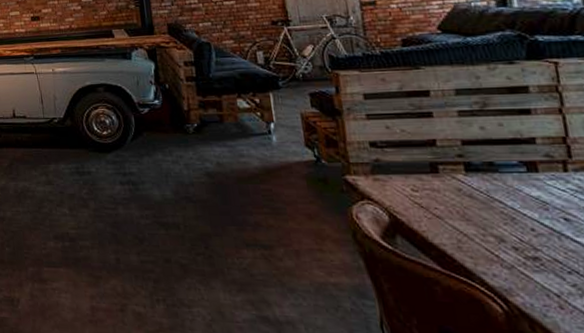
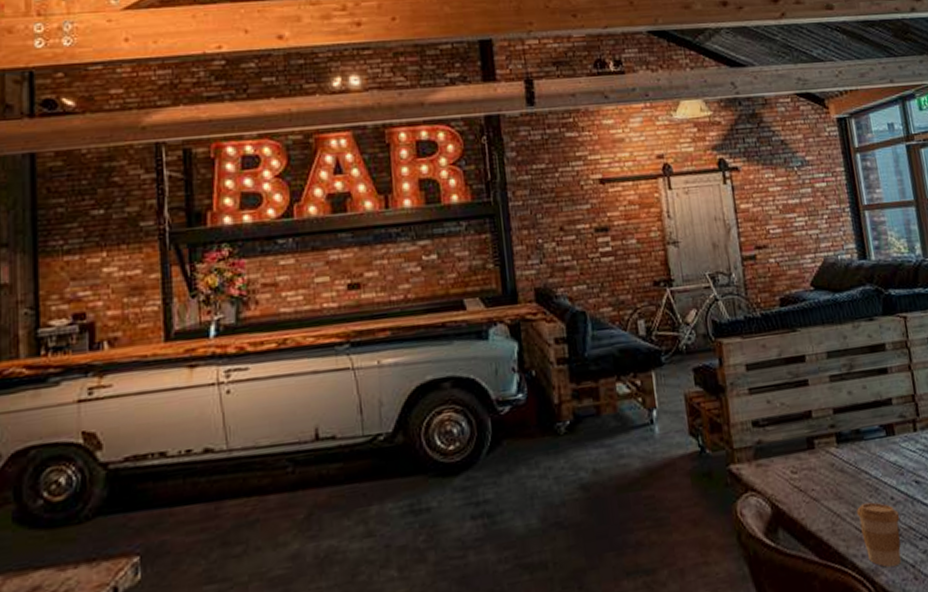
coffee cup: none [487,229,543,291] -> present [856,502,902,568]

